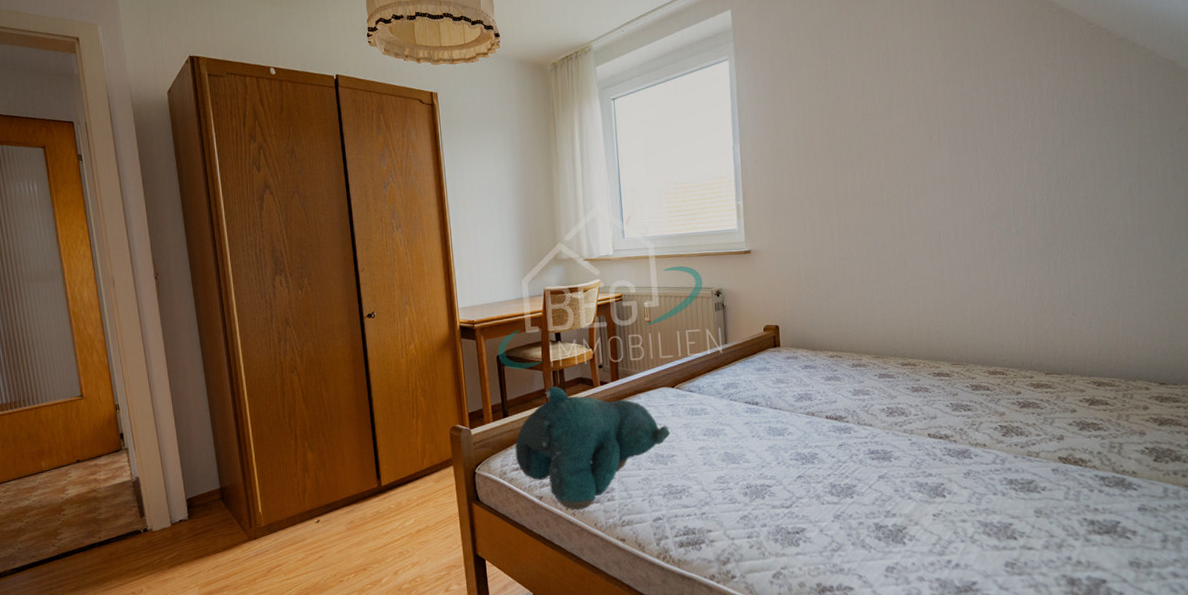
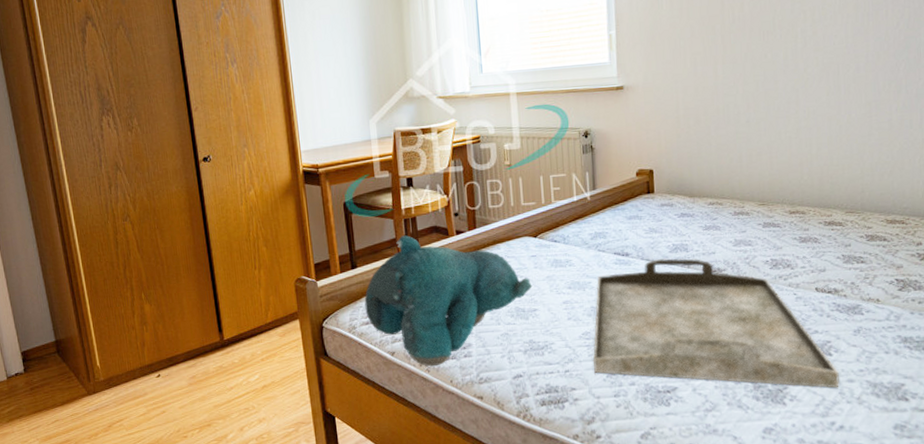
serving tray: none [727,406,954,528] -> present [592,258,839,388]

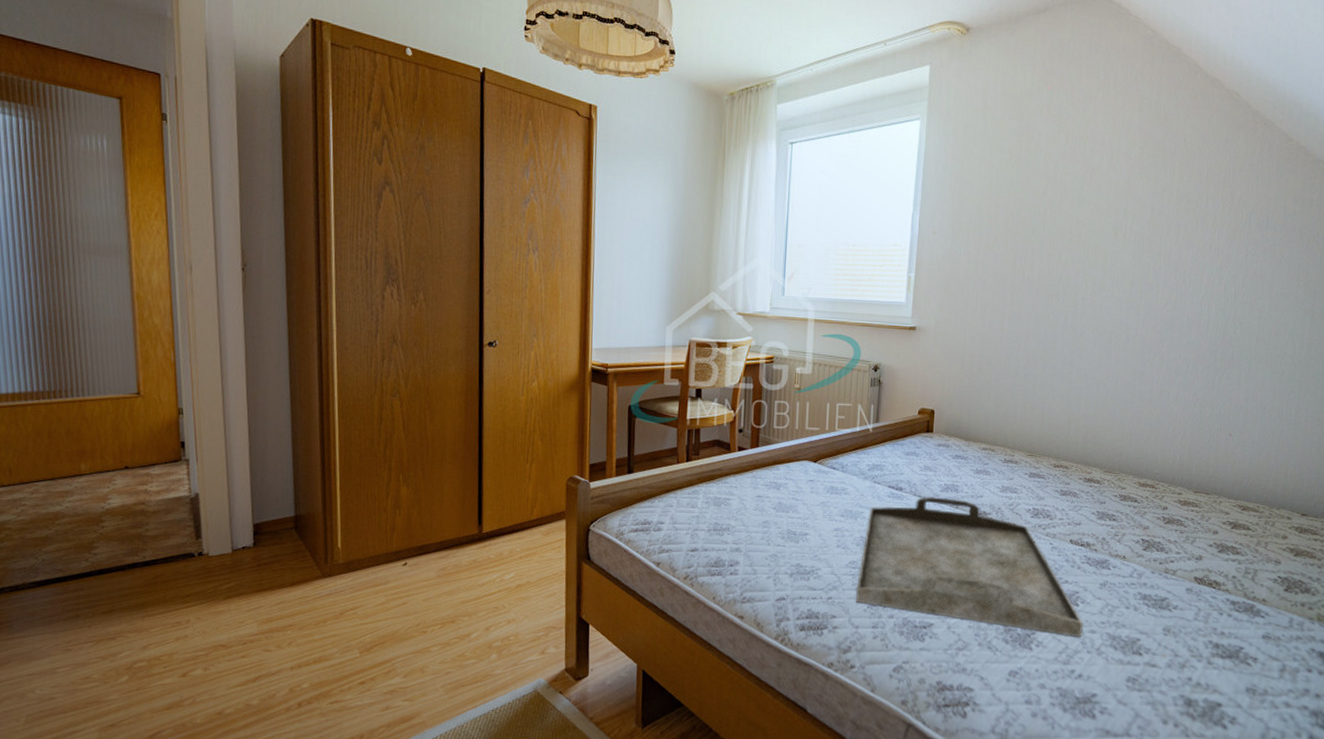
teddy bear: present [364,235,533,366] -> none [636,446,807,580]

